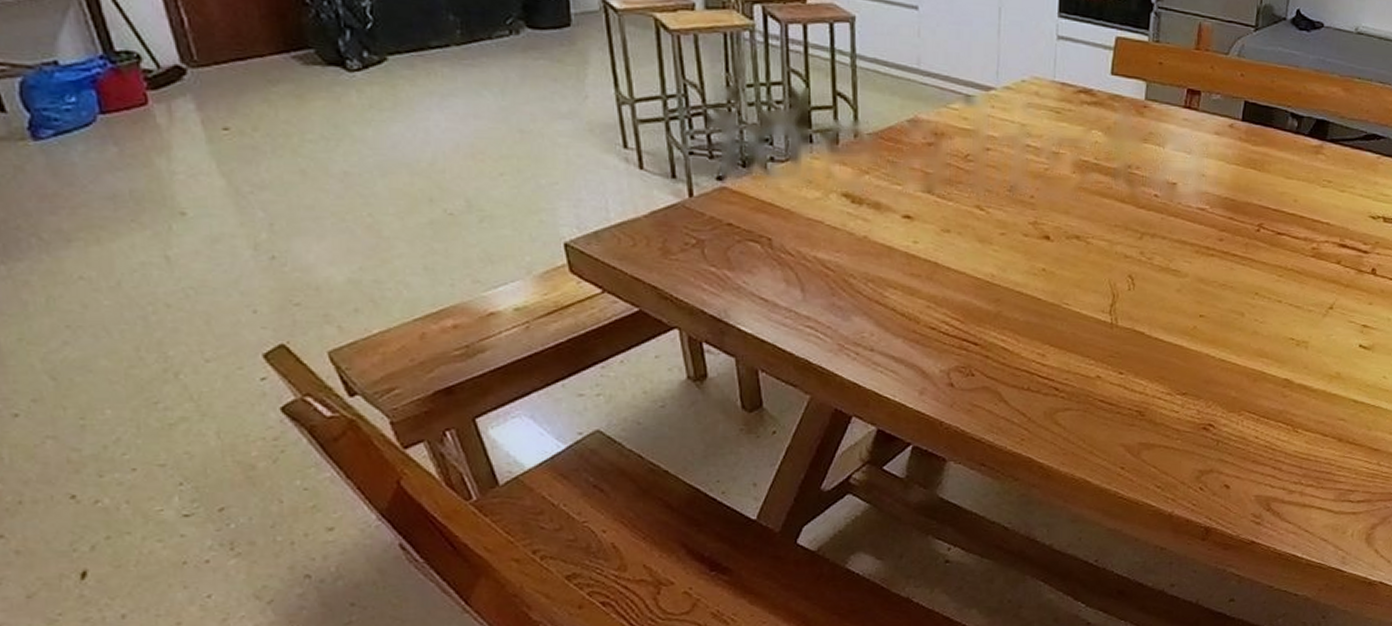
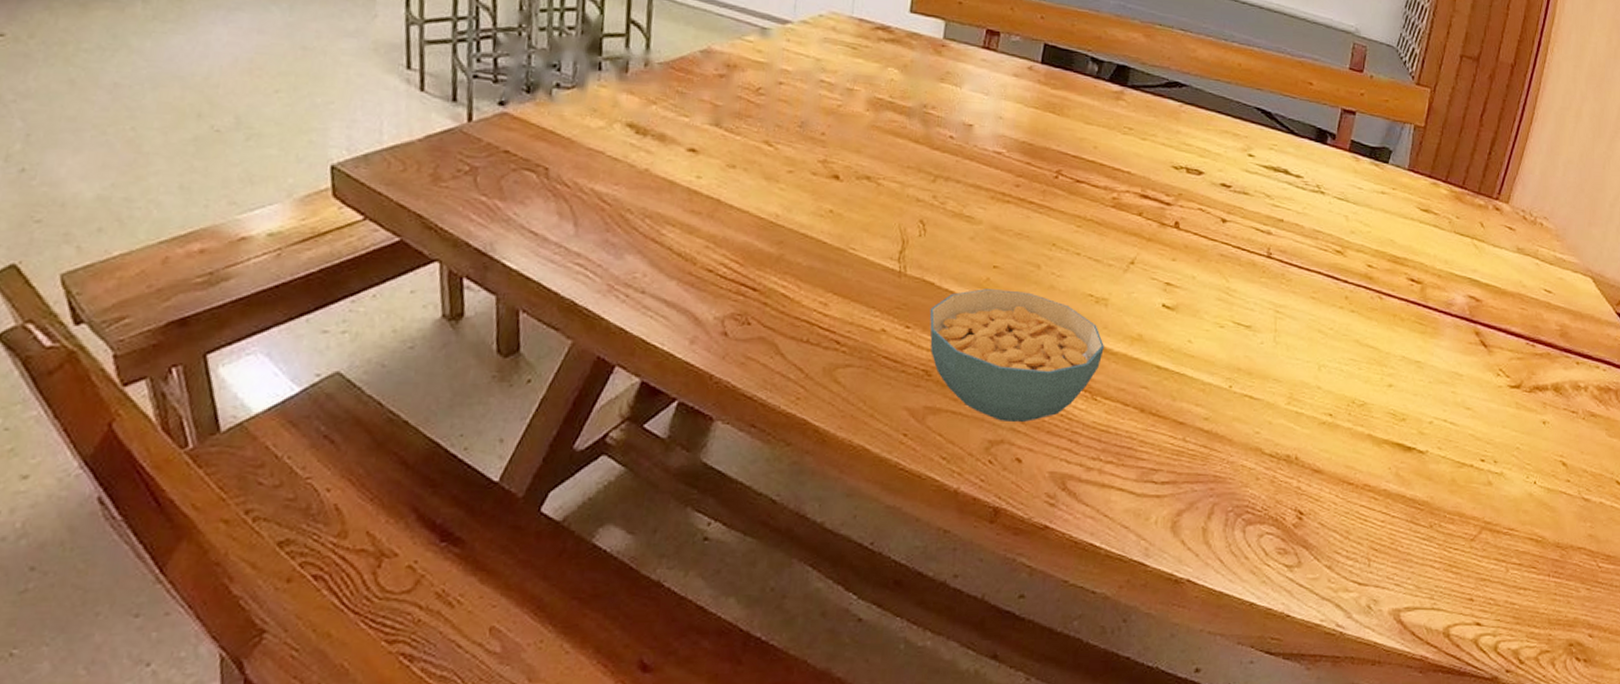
cereal bowl: none [1141,336,1305,454] -> present [929,289,1104,423]

